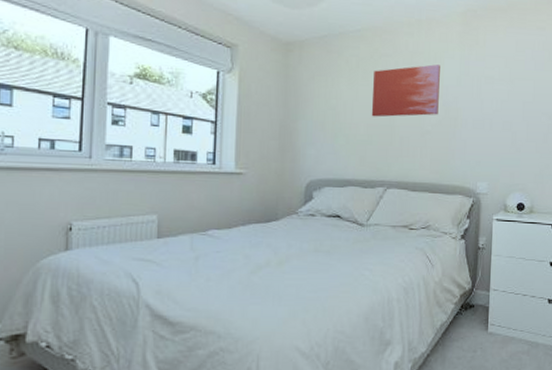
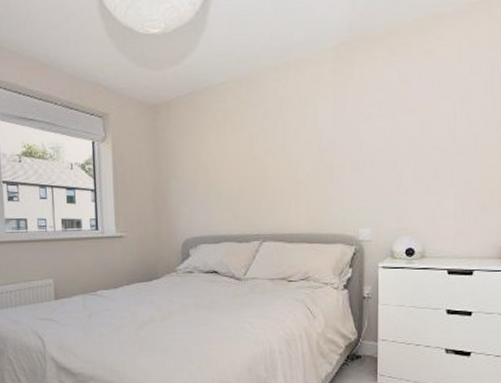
wall art: present [371,64,440,117] -> none [241,108,313,171]

